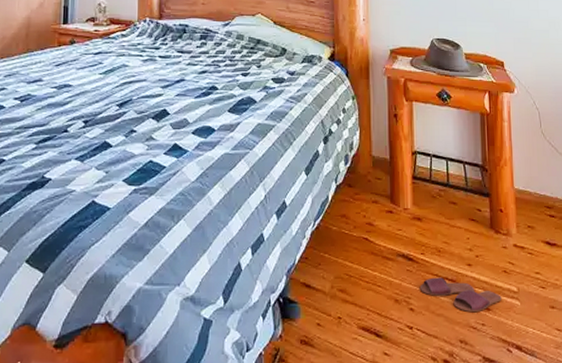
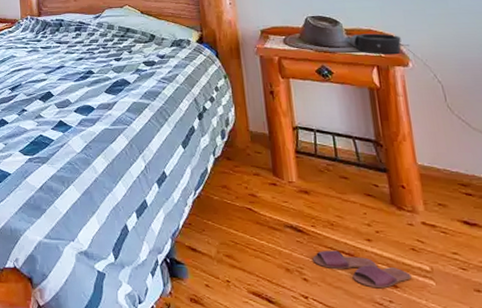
alarm clock: none [468,59,517,81] -> present [350,33,410,55]

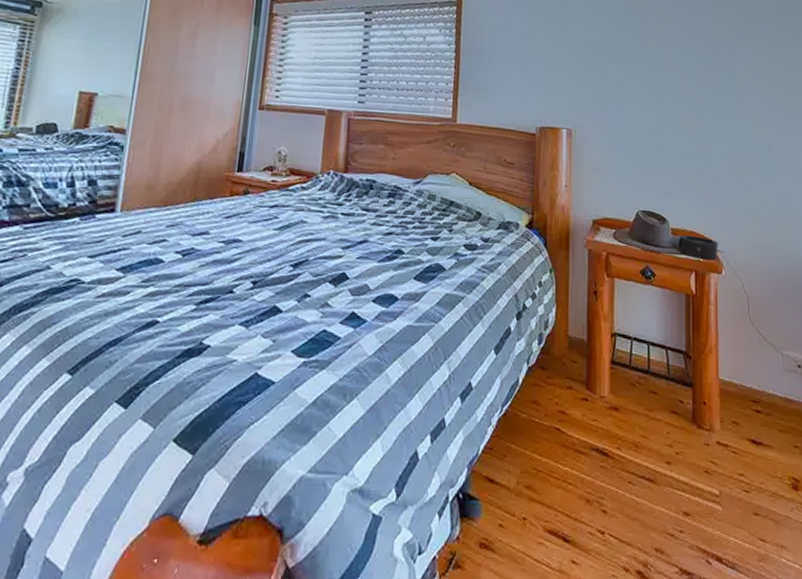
slippers: present [312,250,412,289] -> none [613,475,702,518]

